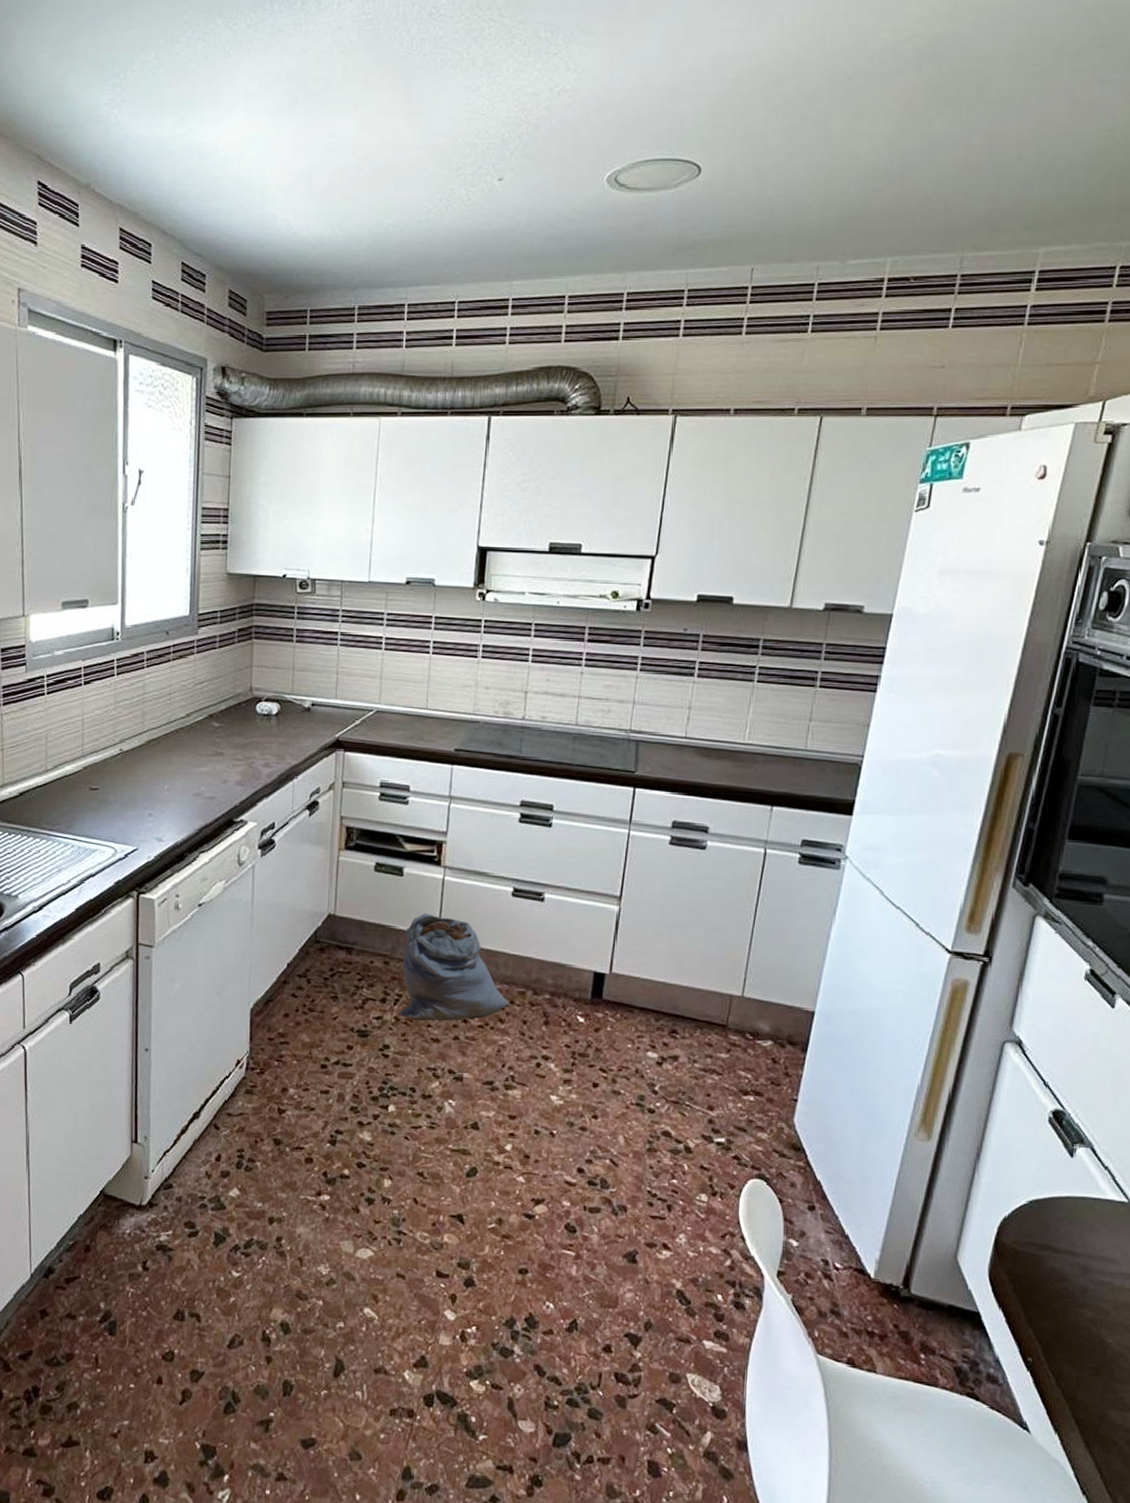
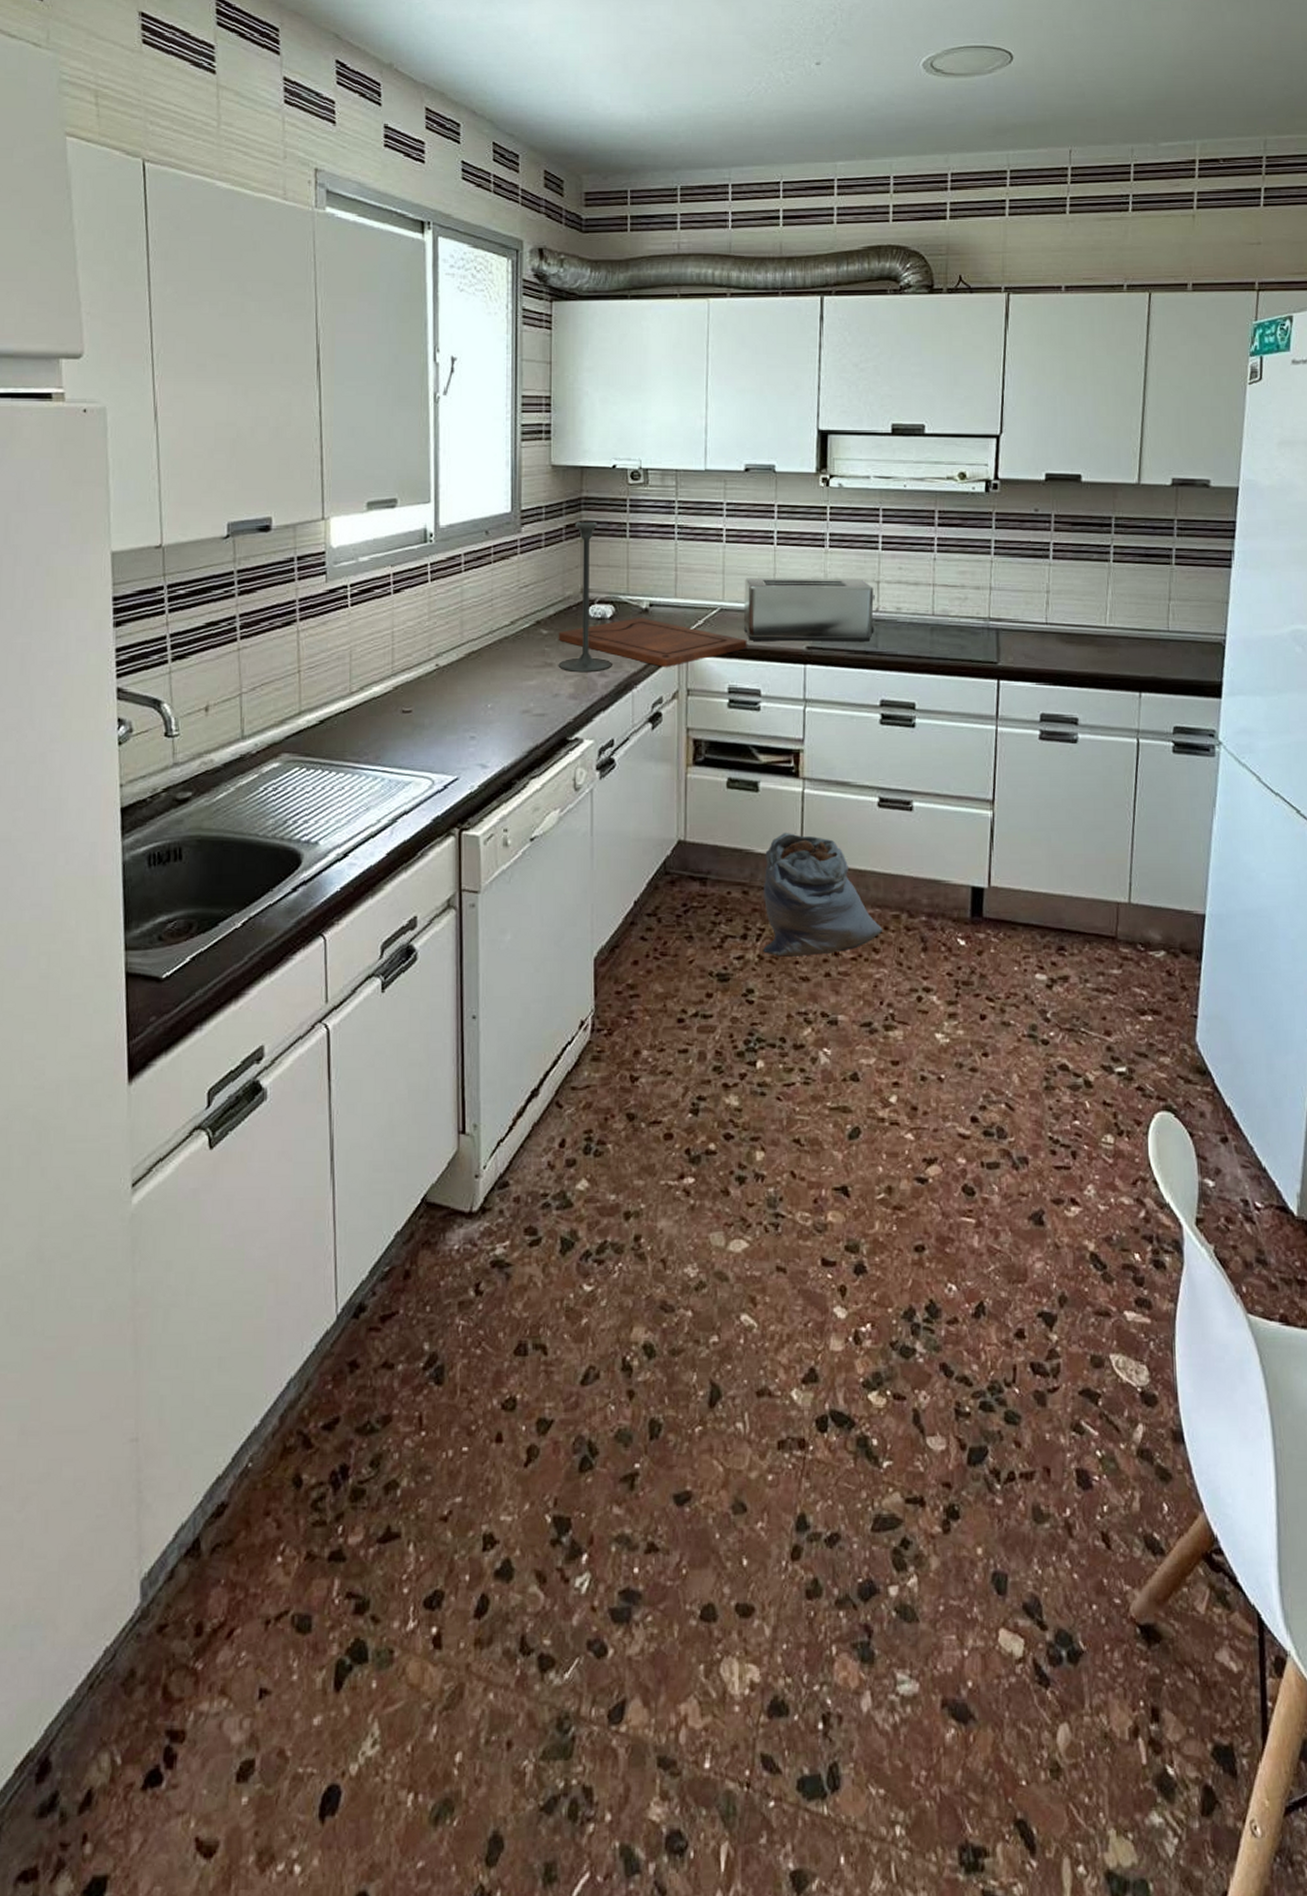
candlestick: none [227,626,276,763] -> present [558,521,612,673]
cutting board: none [228,715,400,762] -> present [558,617,747,668]
toaster: none [397,683,522,748] -> present [743,578,875,643]

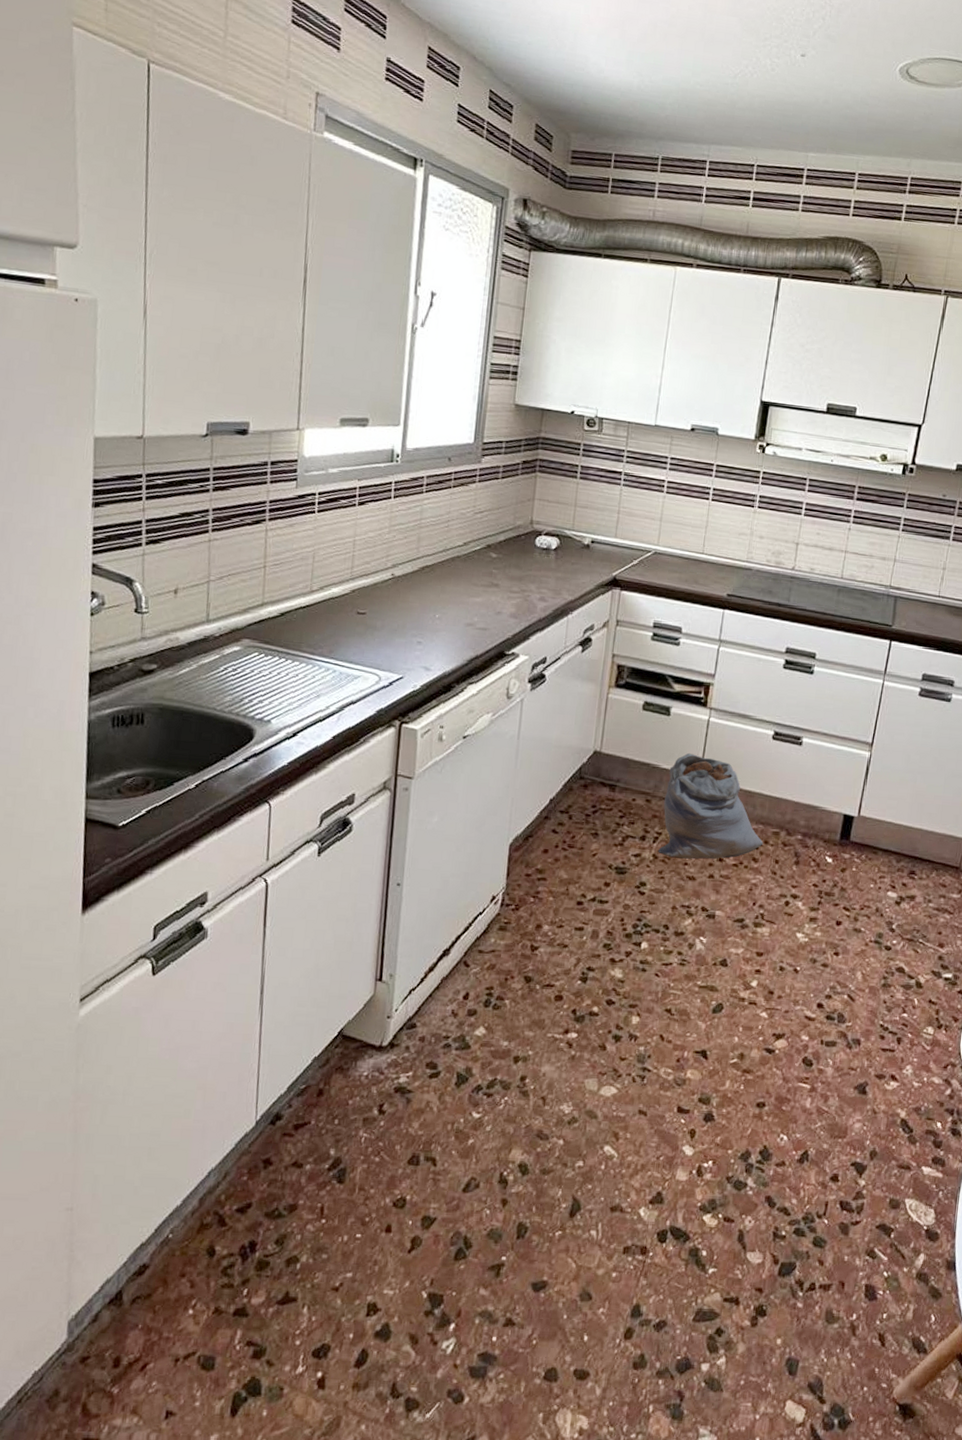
candlestick: present [558,521,612,673] -> none [503,459,552,597]
cutting board: present [558,617,747,668] -> none [505,551,675,600]
toaster: present [743,578,875,643] -> none [673,527,793,596]

